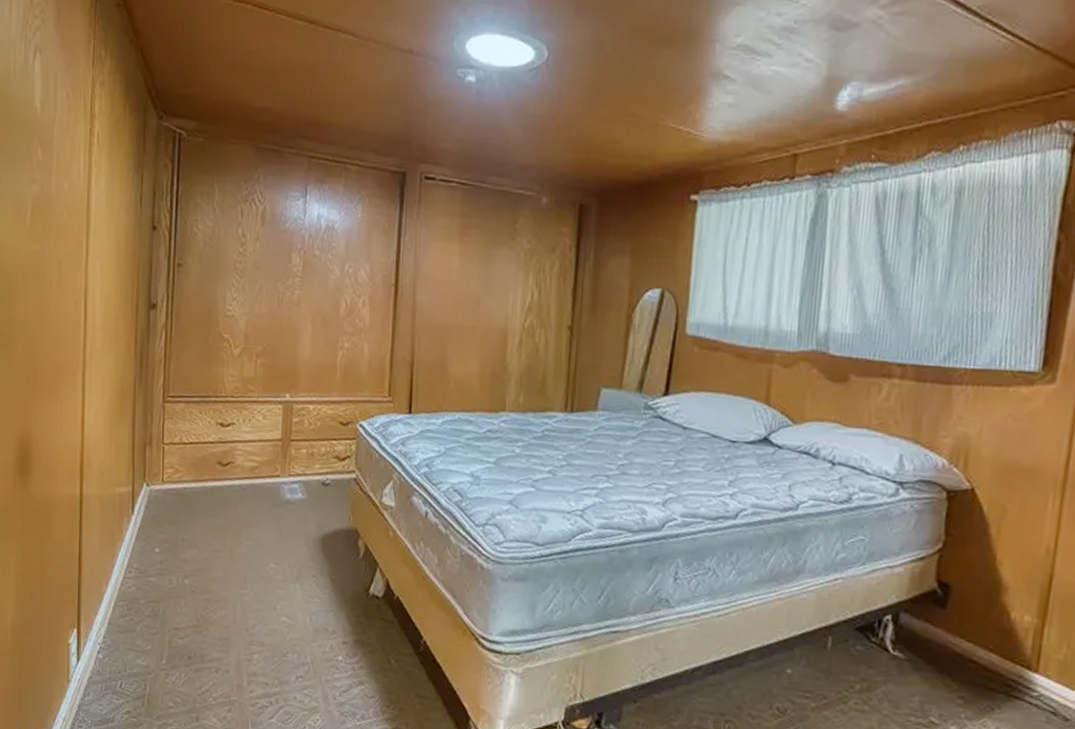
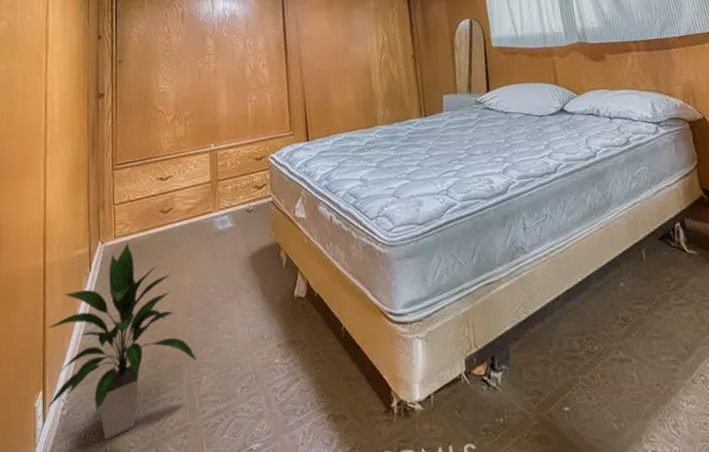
indoor plant: none [81,490,249,694] -> present [46,242,198,440]

